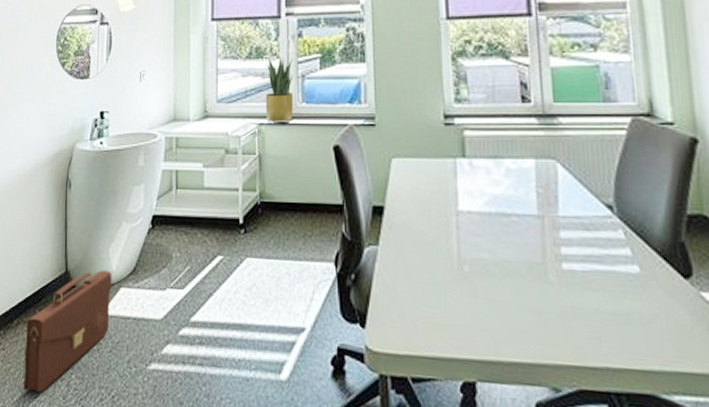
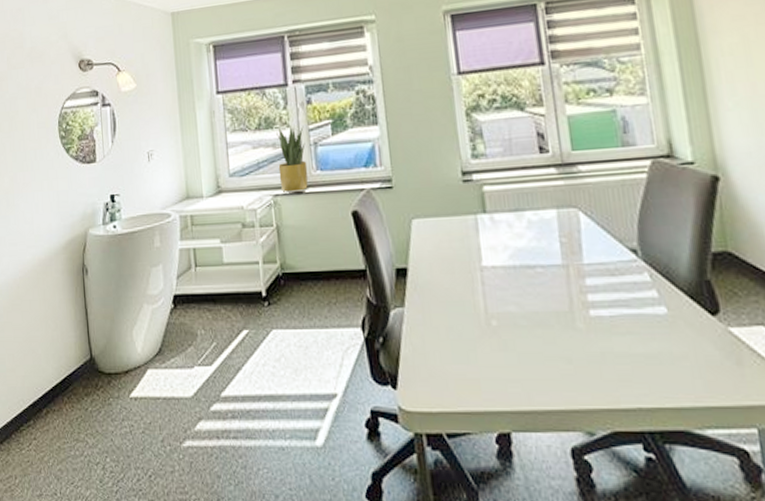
briefcase: present [23,270,112,394] -> none [56,353,139,479]

